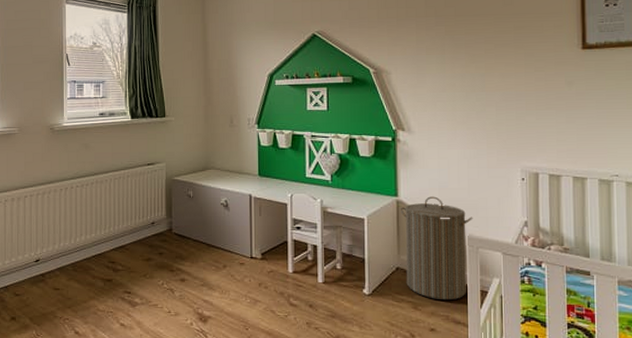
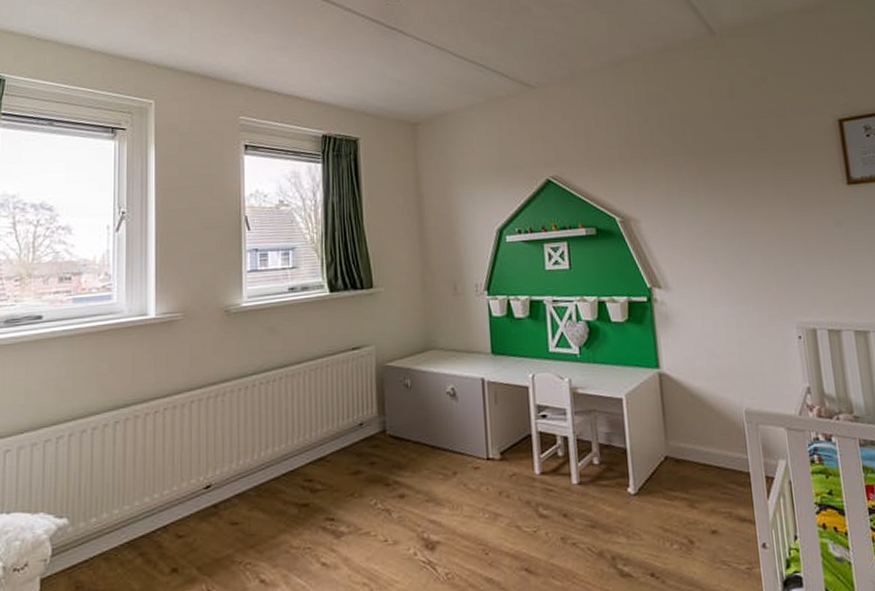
laundry hamper: present [400,196,473,301] -> none [663,365,750,493]

